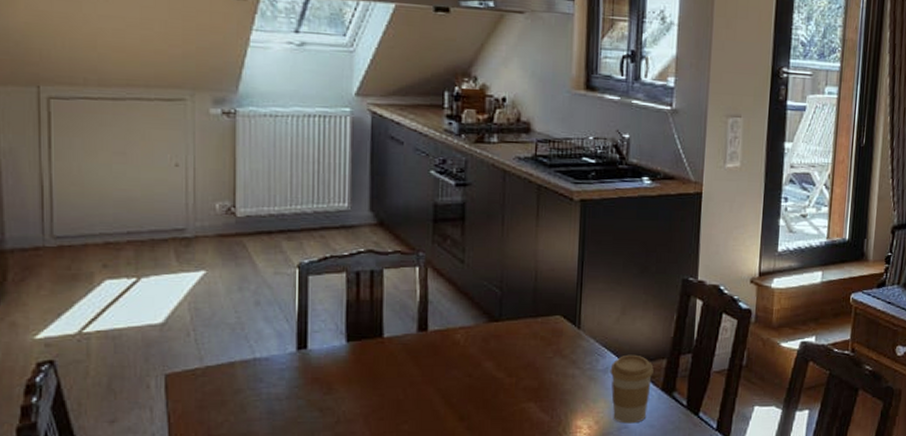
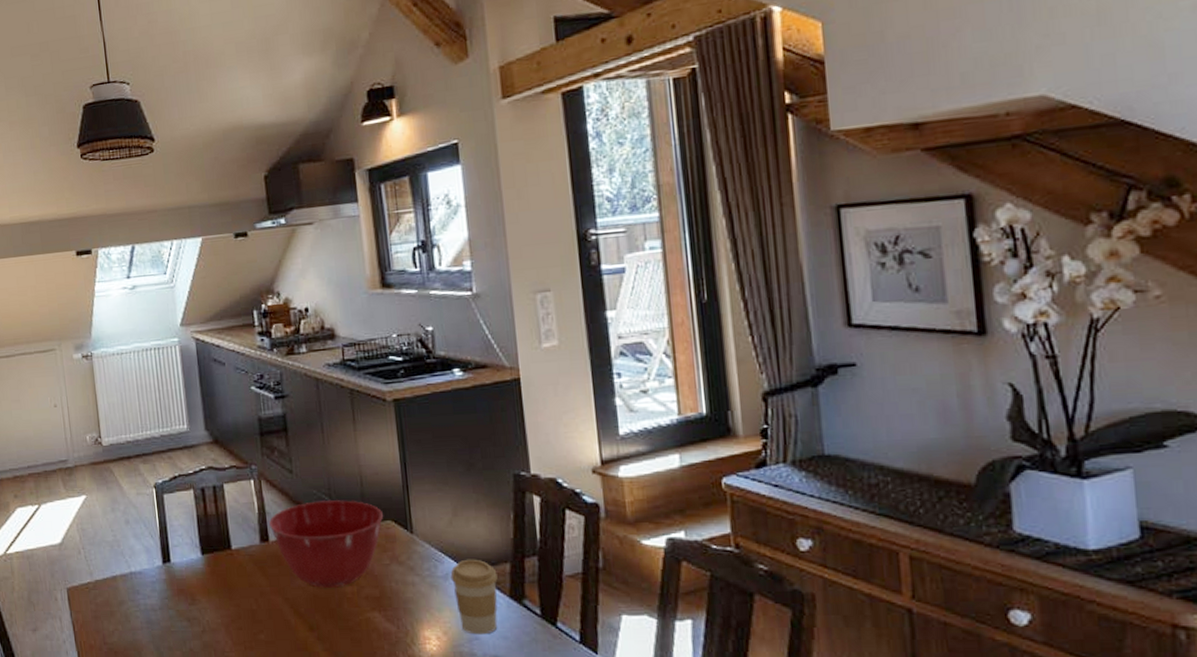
mixing bowl: none [431,293,554,379] -> present [269,500,384,588]

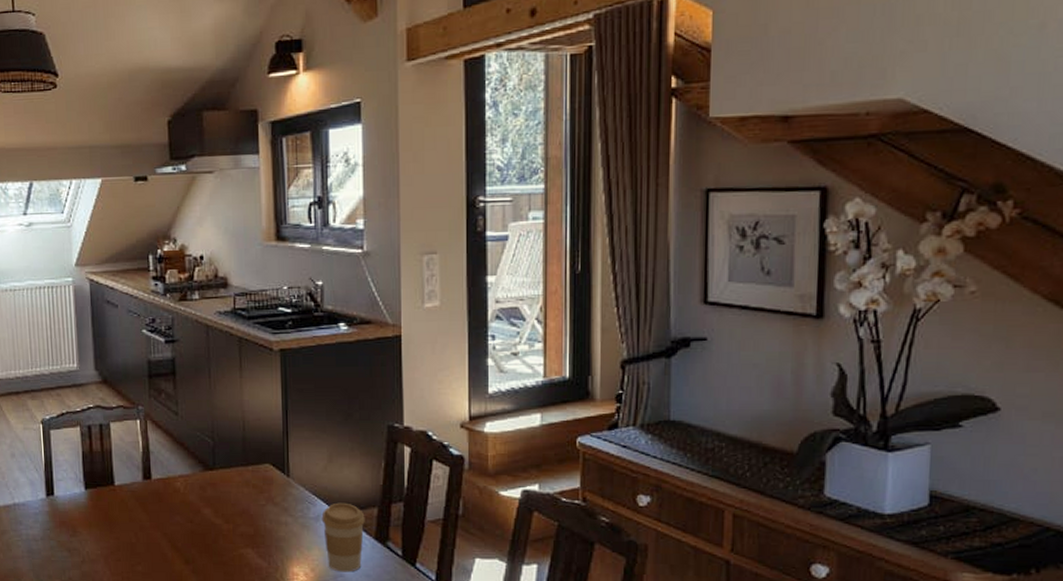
mixing bowl: present [269,500,384,588] -> none [153,443,263,525]

